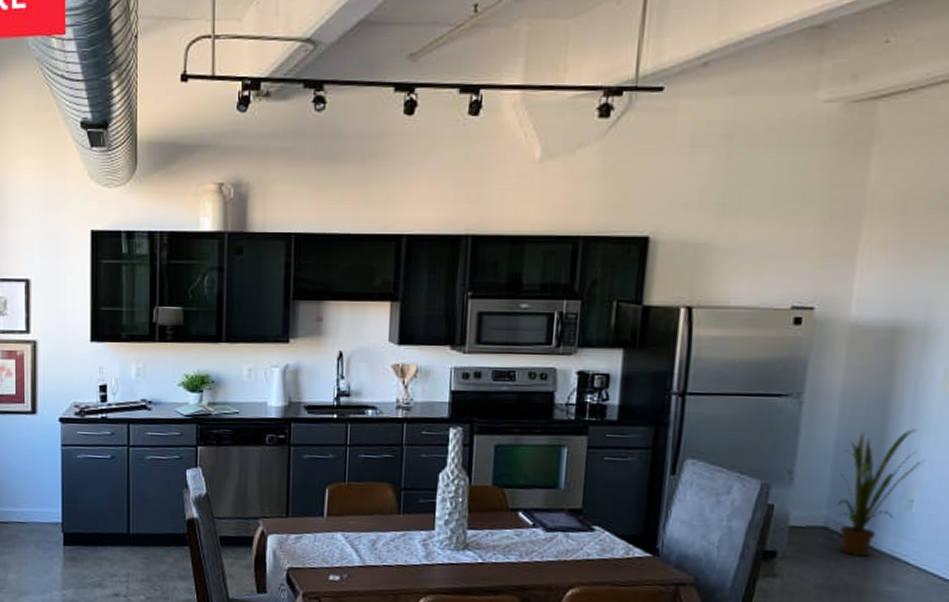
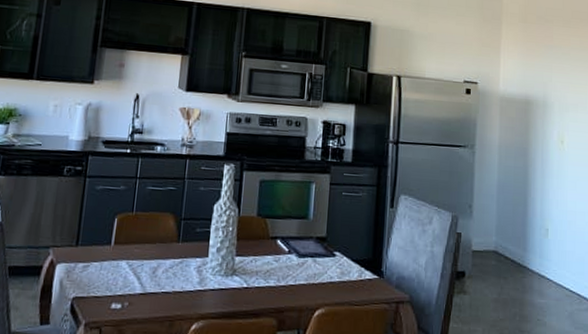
house plant: present [836,429,926,556] -> none [501,175,553,274]

